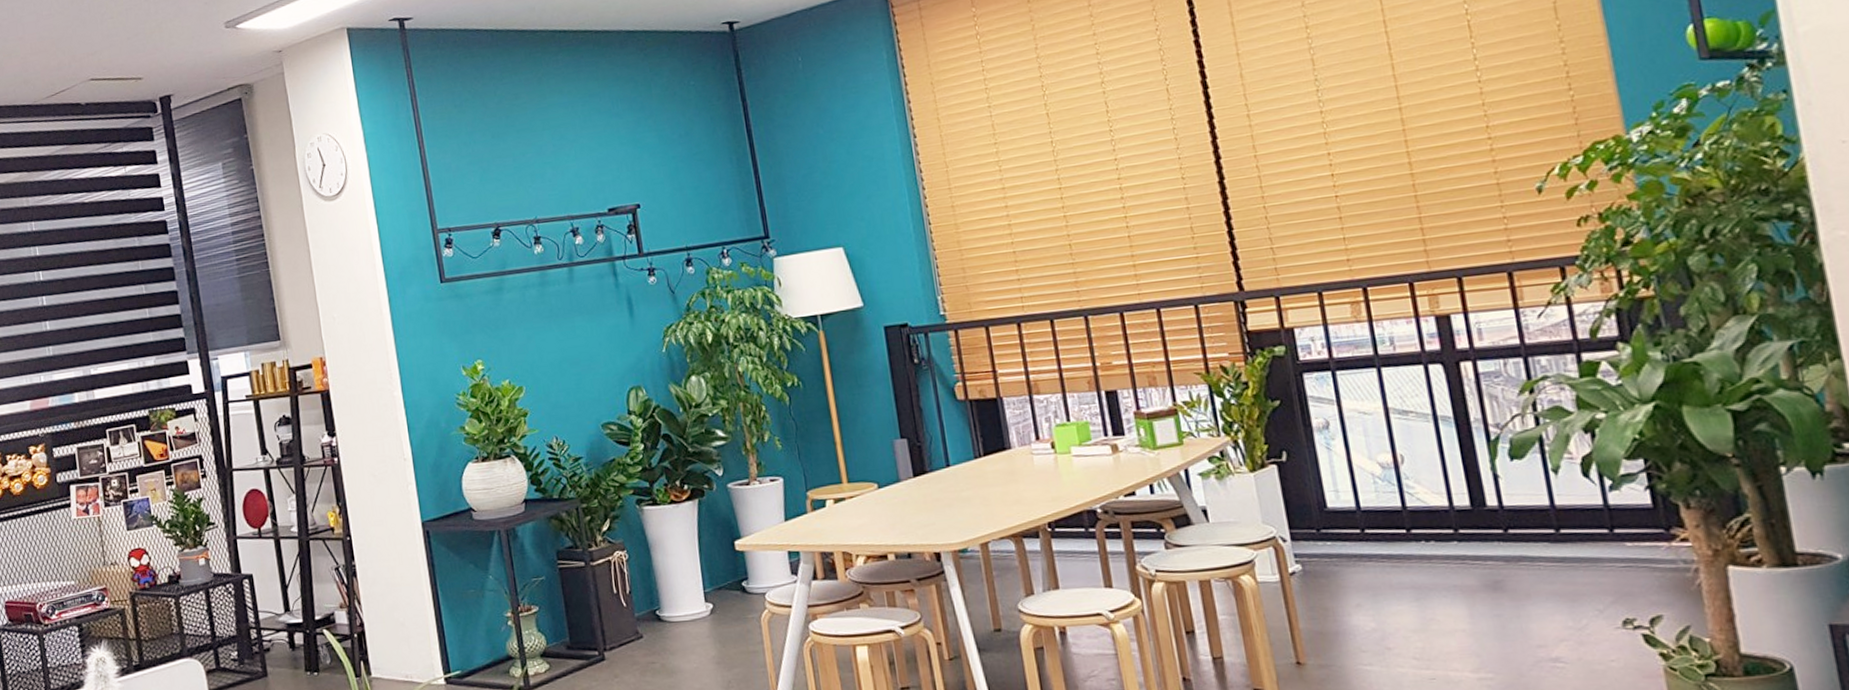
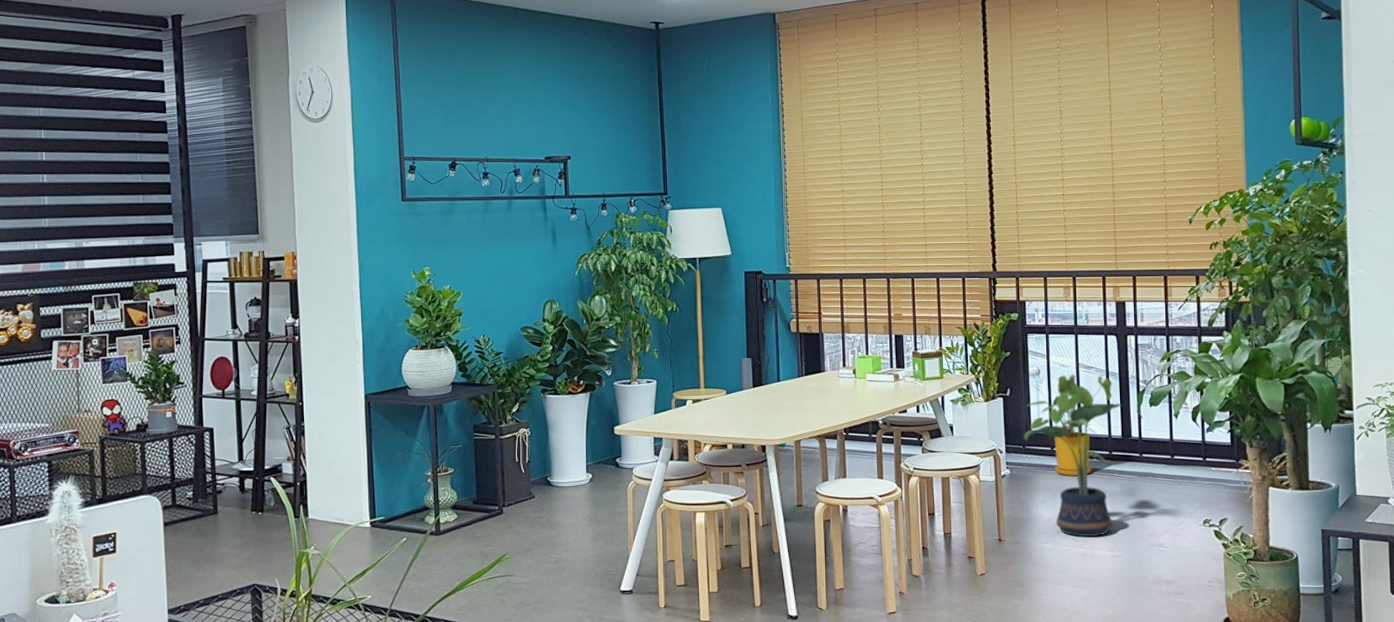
house plant: none [1314,422,1448,568] -> present [1026,374,1113,476]
potted plant: none [1316,459,1475,654] -> present [1024,403,1121,537]

